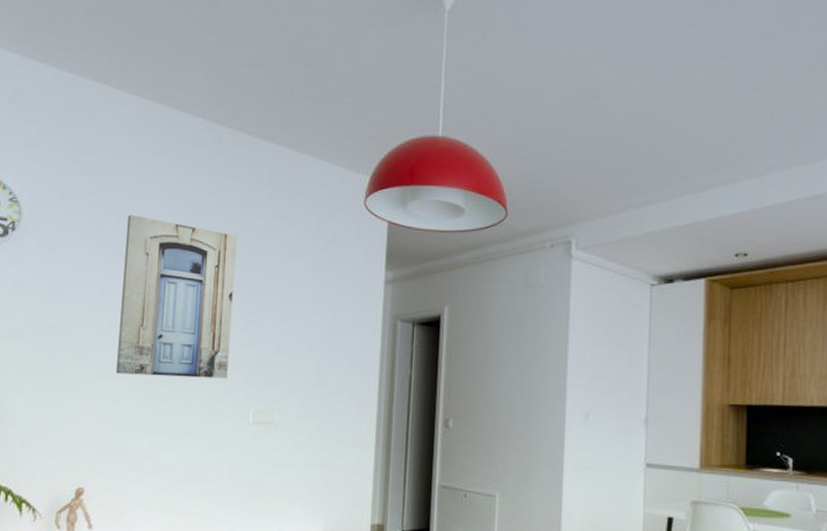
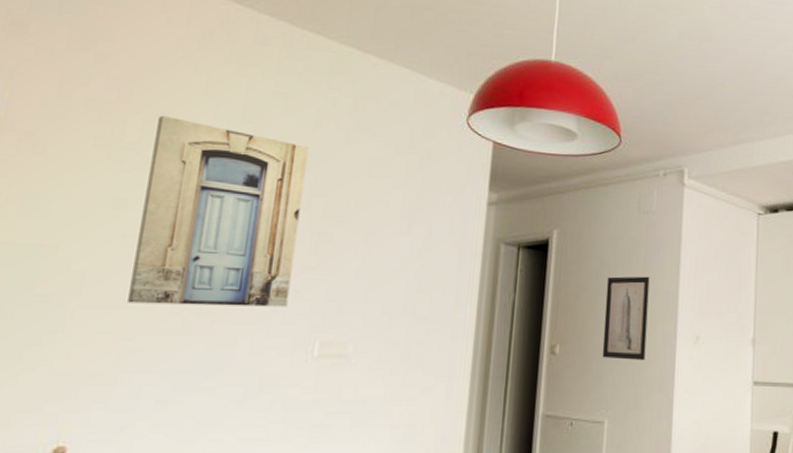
wall art: none [492,352,538,438] -> present [602,276,650,361]

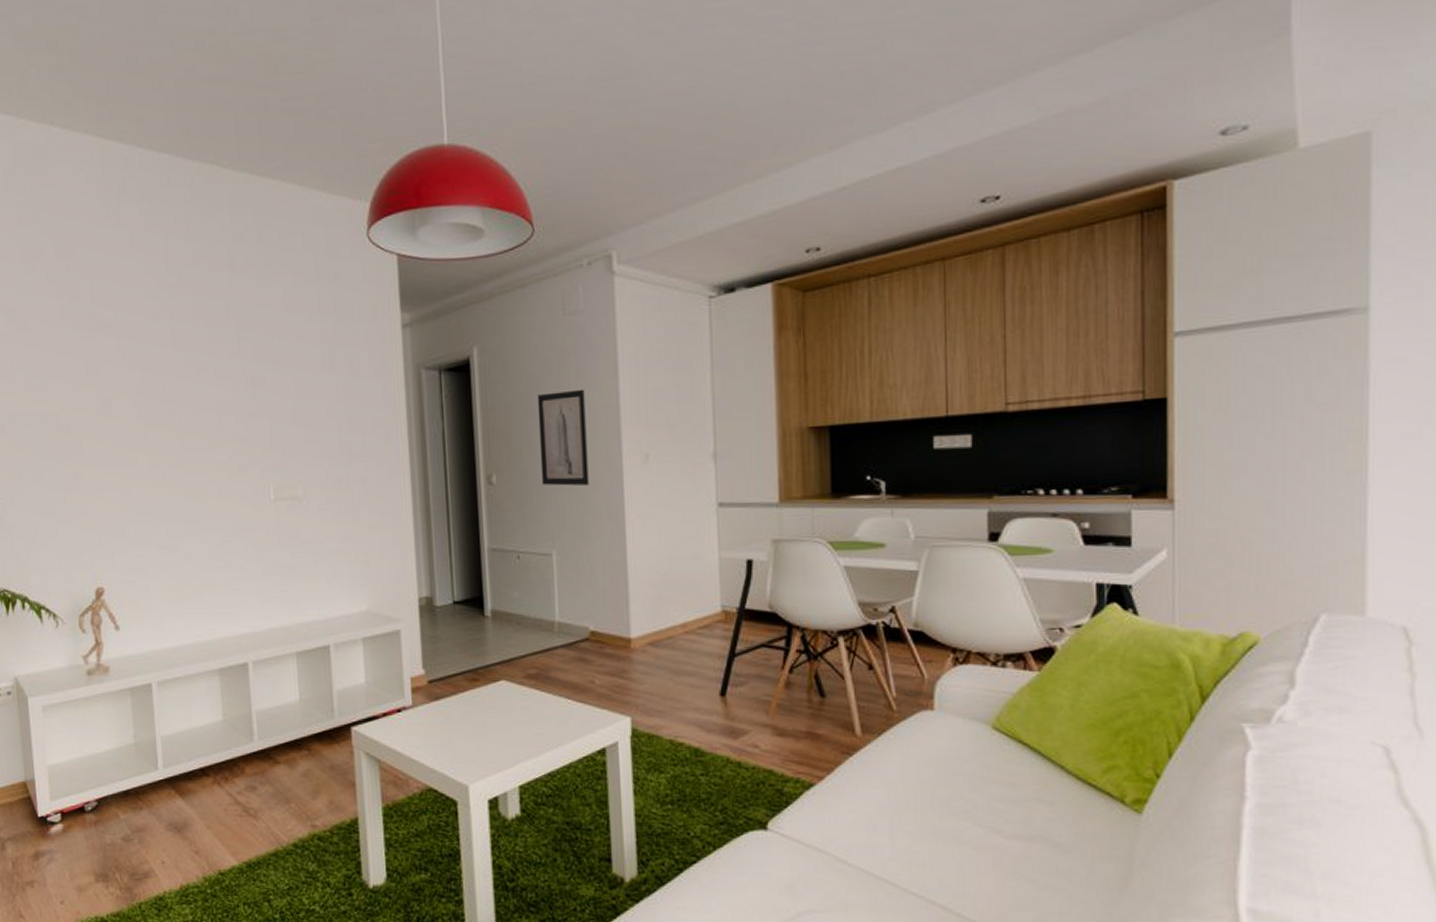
wall art: present [127,115,309,307] -> none [102,277,240,461]

